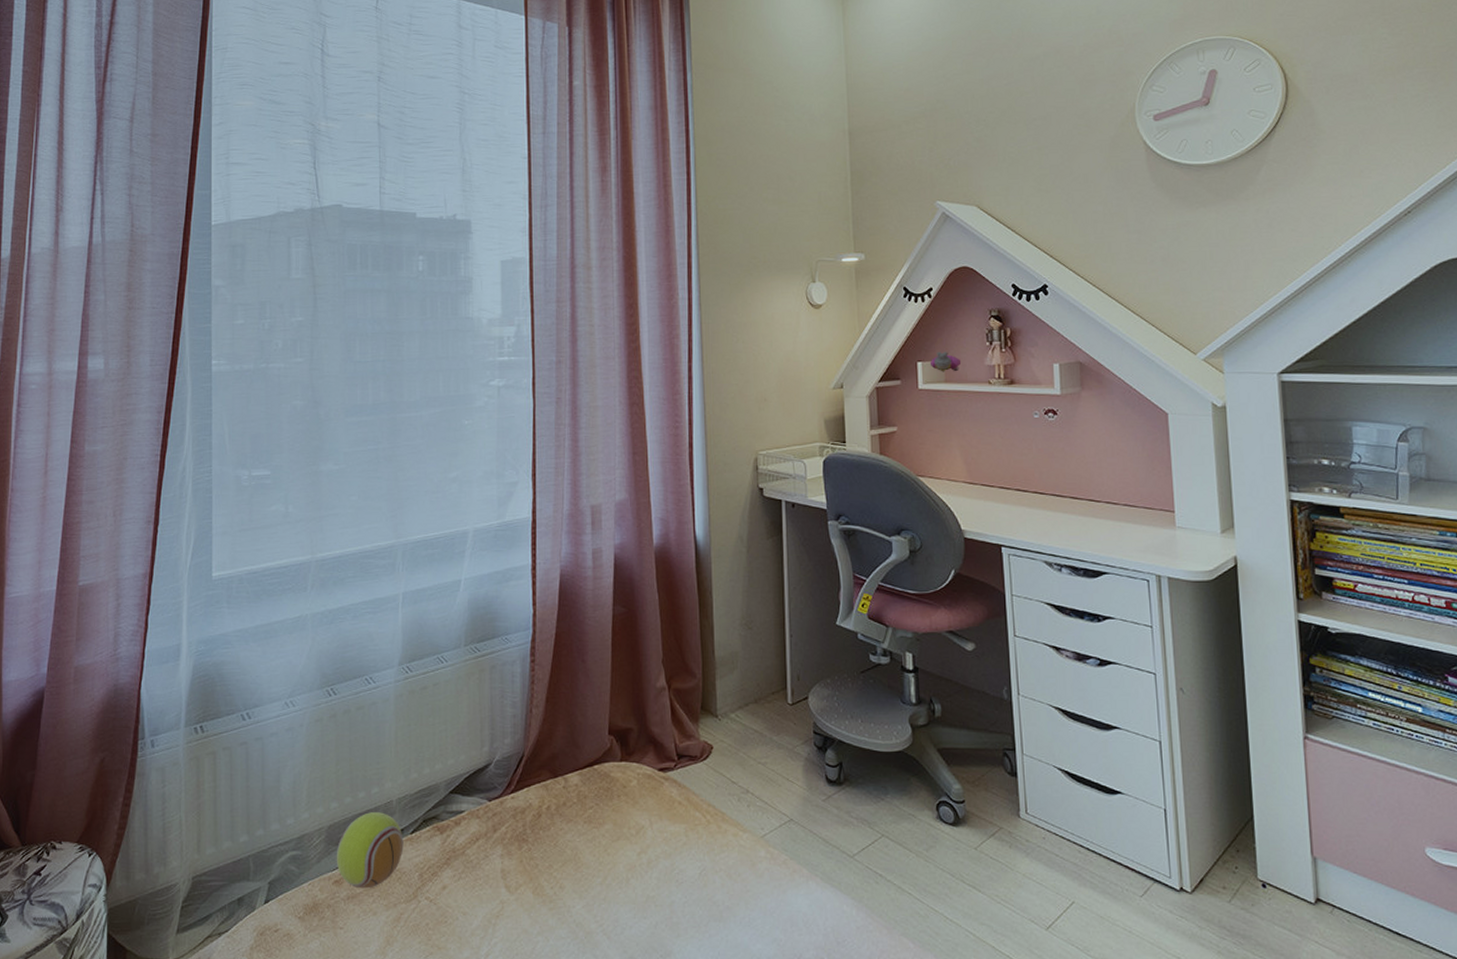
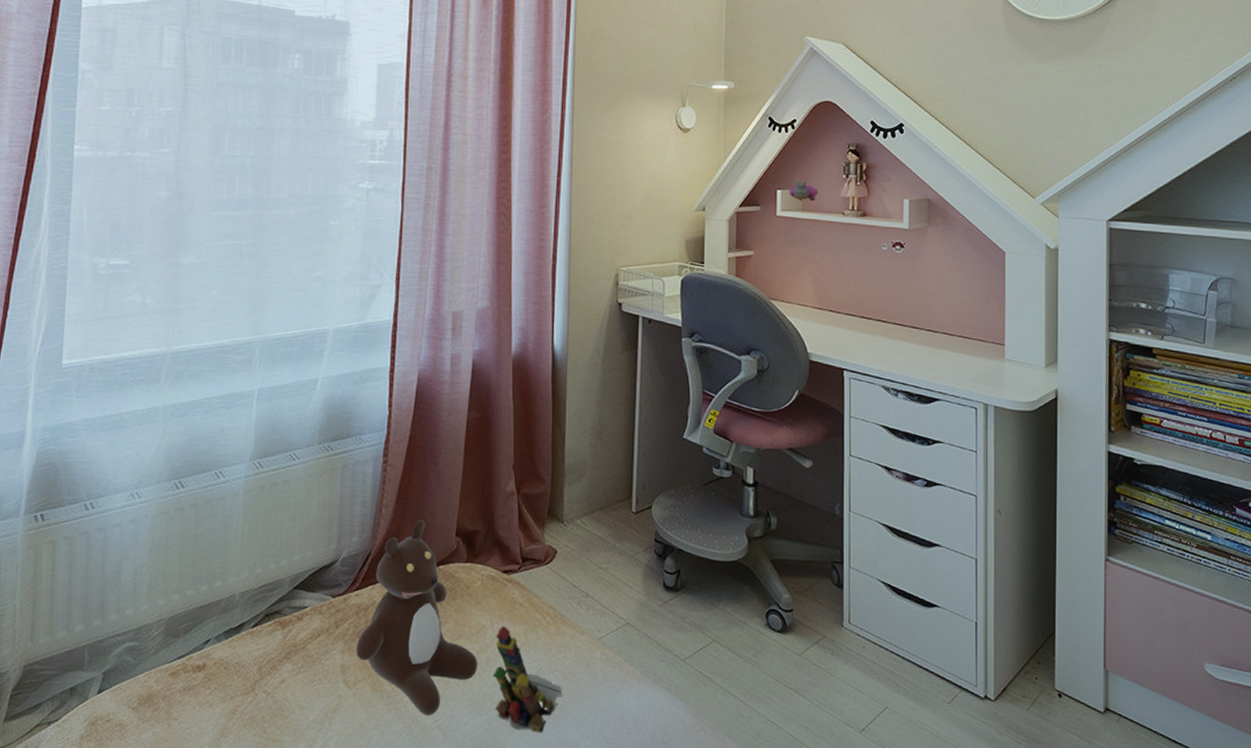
ball: present [336,812,404,889] -> none [174,605,245,681]
stuffed animal: none [515,718,640,920] -> present [356,519,478,715]
toy blocks: none [655,826,730,936] -> present [493,626,564,733]

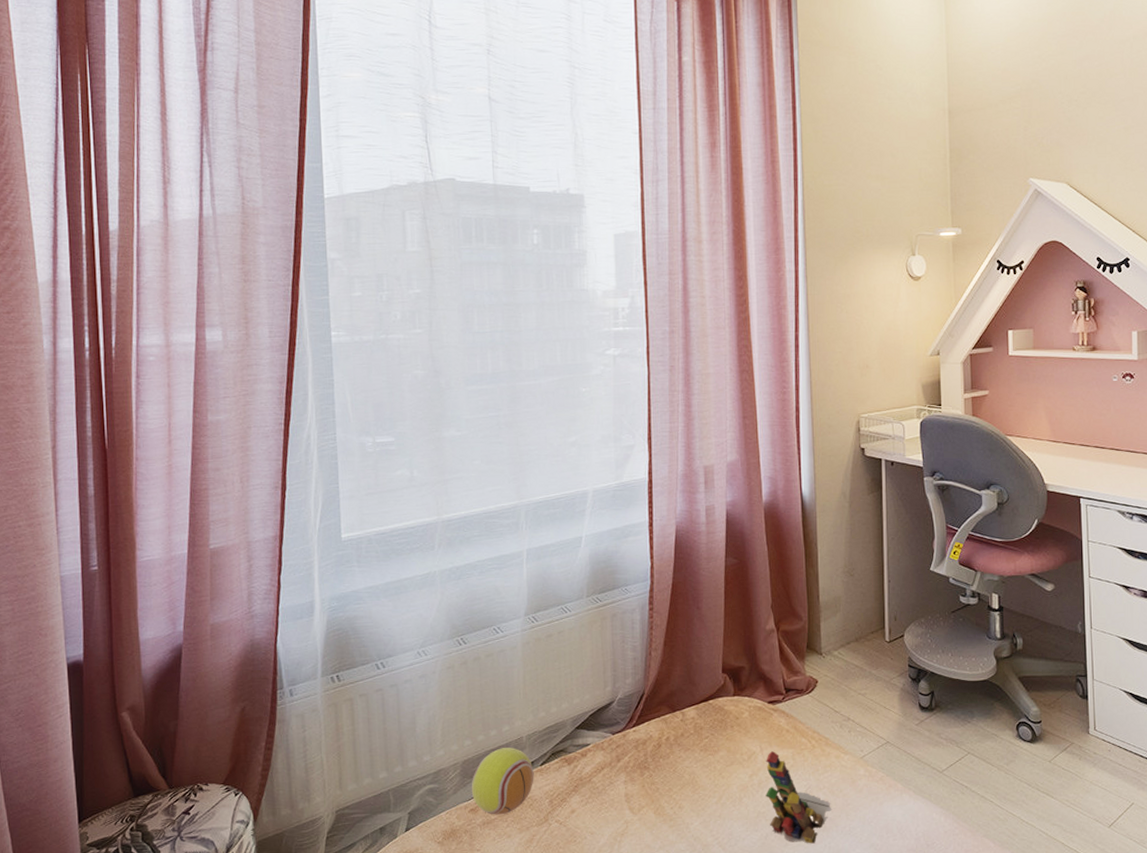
ball: none [174,605,245,681] -> present [471,747,534,815]
stuffed animal: present [356,519,478,715] -> none [637,659,751,834]
figurine: present [788,181,819,202] -> none [1019,321,1049,340]

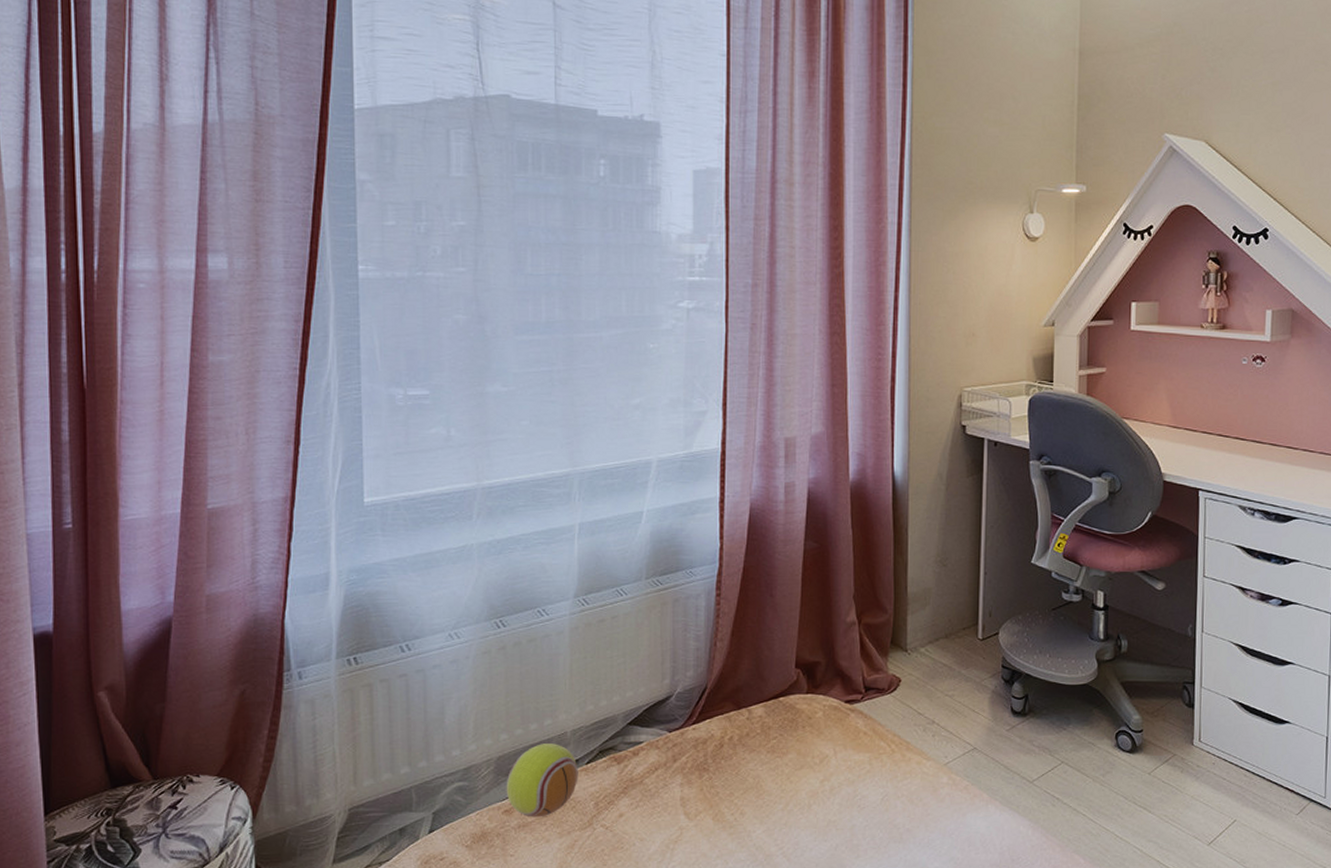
toy blocks: present [766,751,832,844] -> none [837,755,910,856]

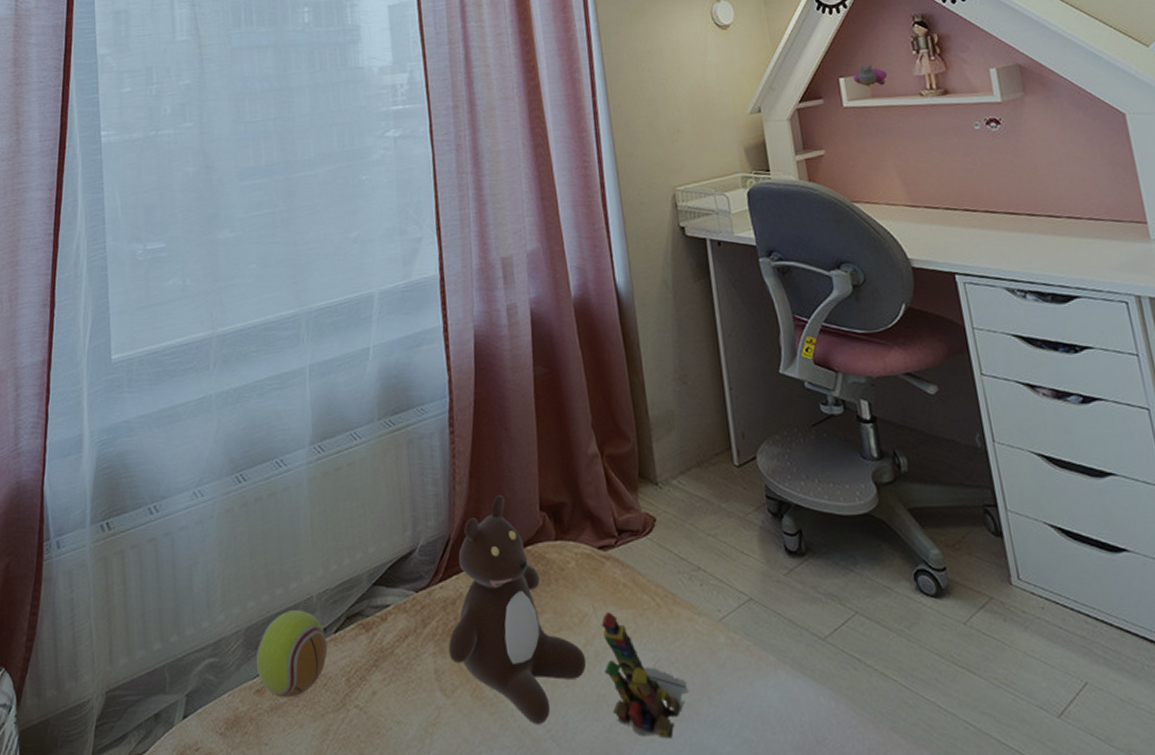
stuffed animal: none [695,652,822,843] -> present [448,494,587,724]
toy blocks: none [837,755,910,856] -> present [601,612,690,739]
figurine: none [1144,293,1176,314] -> present [852,65,888,87]

